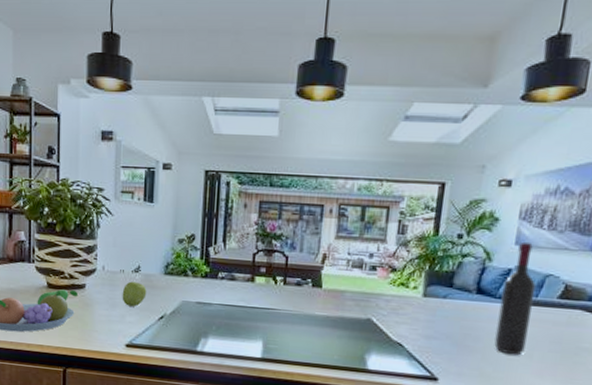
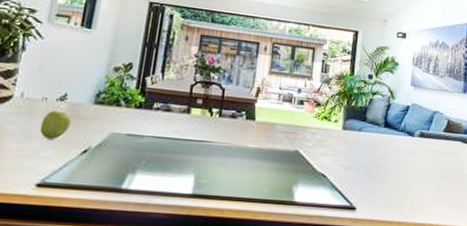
wine bottle: present [494,243,536,355] -> none [400,84,428,183]

